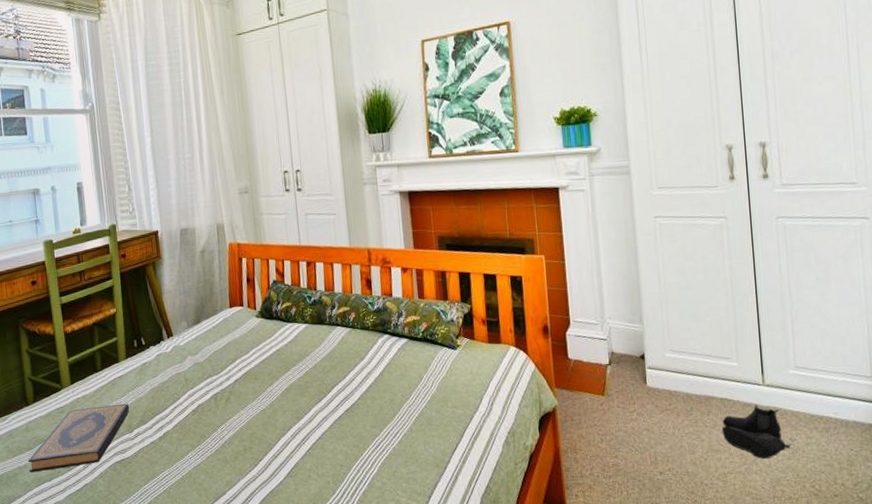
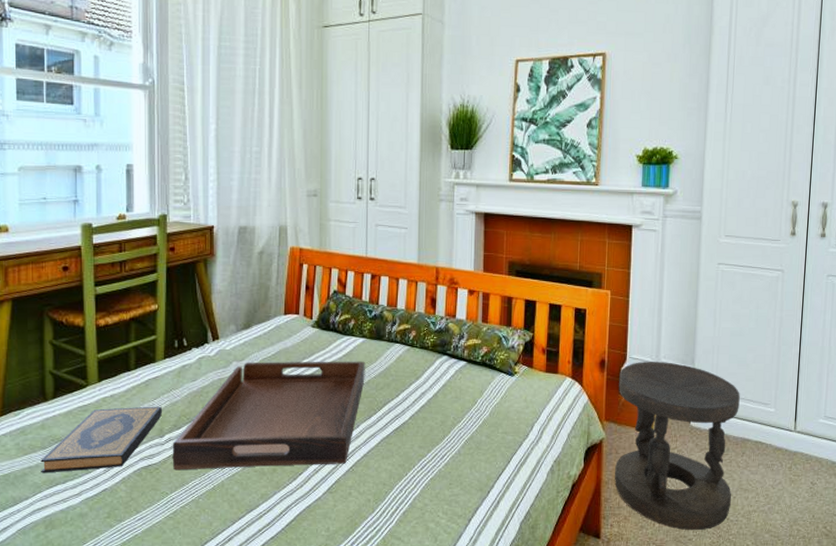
serving tray: none [141,346,312,463] -> present [172,361,365,470]
stool: none [564,322,703,497] -> present [615,362,740,531]
boots: present [721,403,791,460] -> none [752,448,811,501]

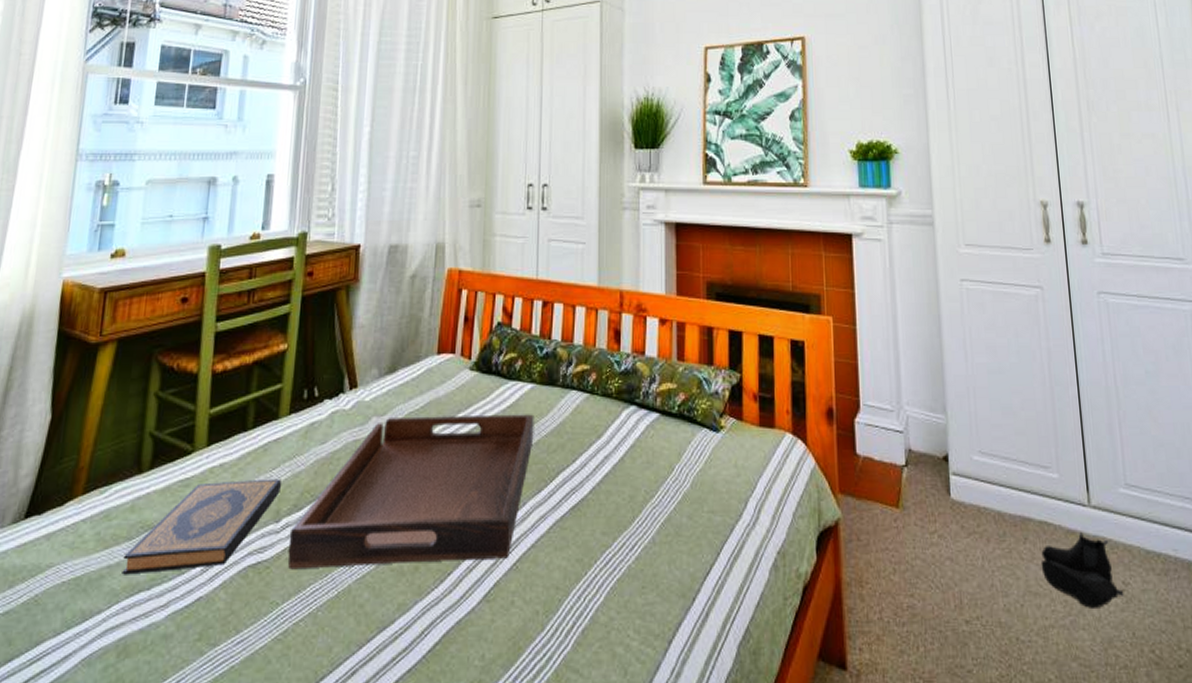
stool: present [615,362,740,531] -> none [852,410,1019,657]
boots: none [752,448,811,501] -> present [1041,531,1124,610]

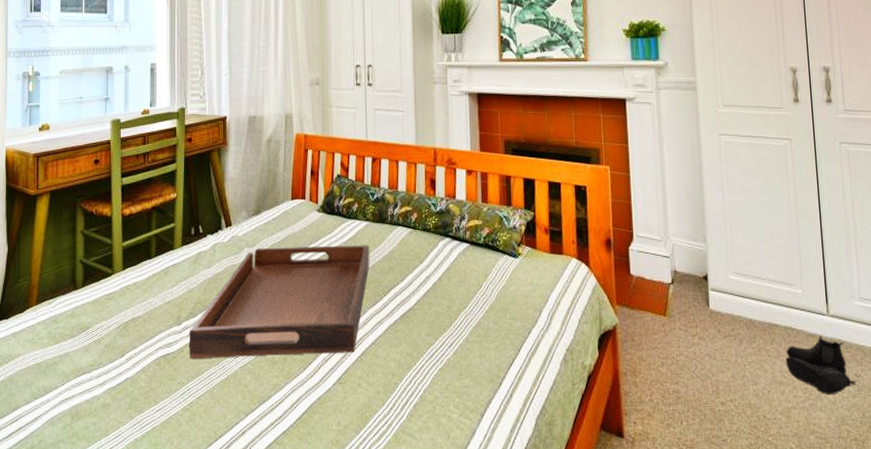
hardback book: present [121,478,282,575] -> none [69,293,181,362]

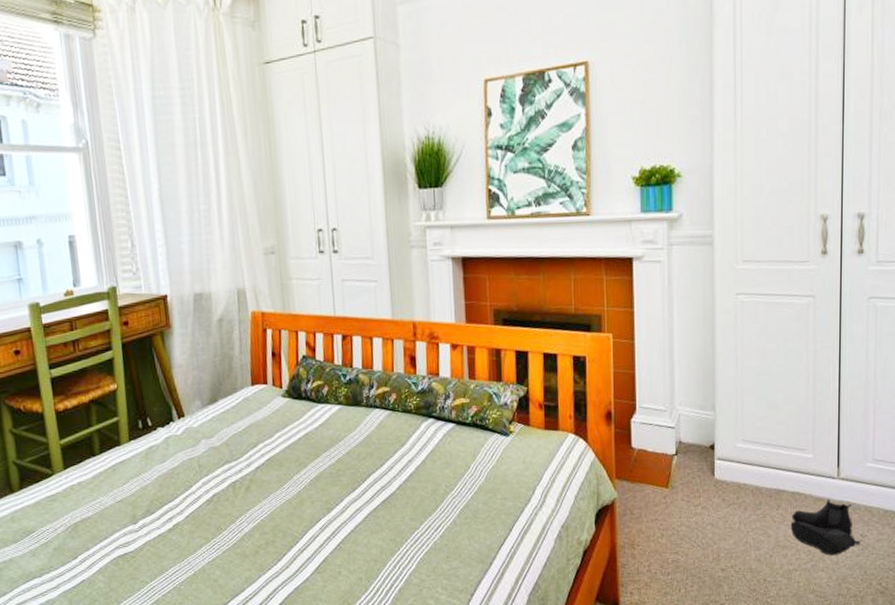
serving tray: present [188,245,370,359] -> none [147,430,345,558]

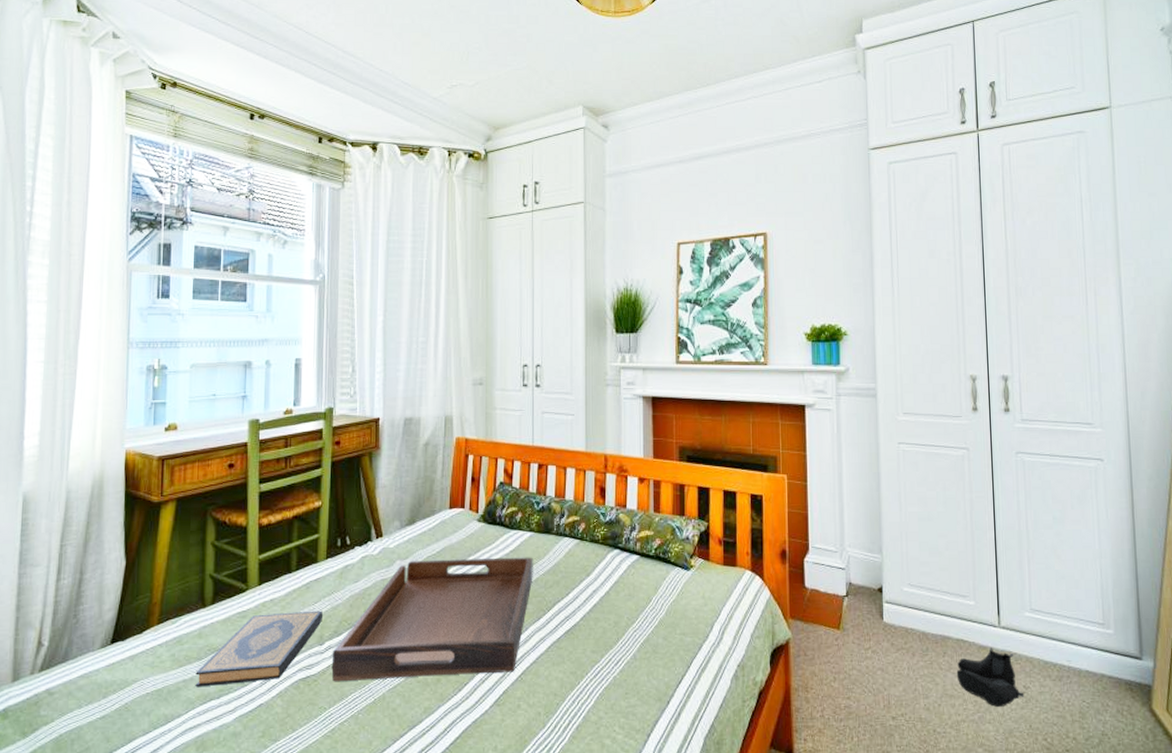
hardback book: none [14,491,134,568] -> present [195,610,324,687]
serving tray: none [147,430,345,558] -> present [331,557,533,682]

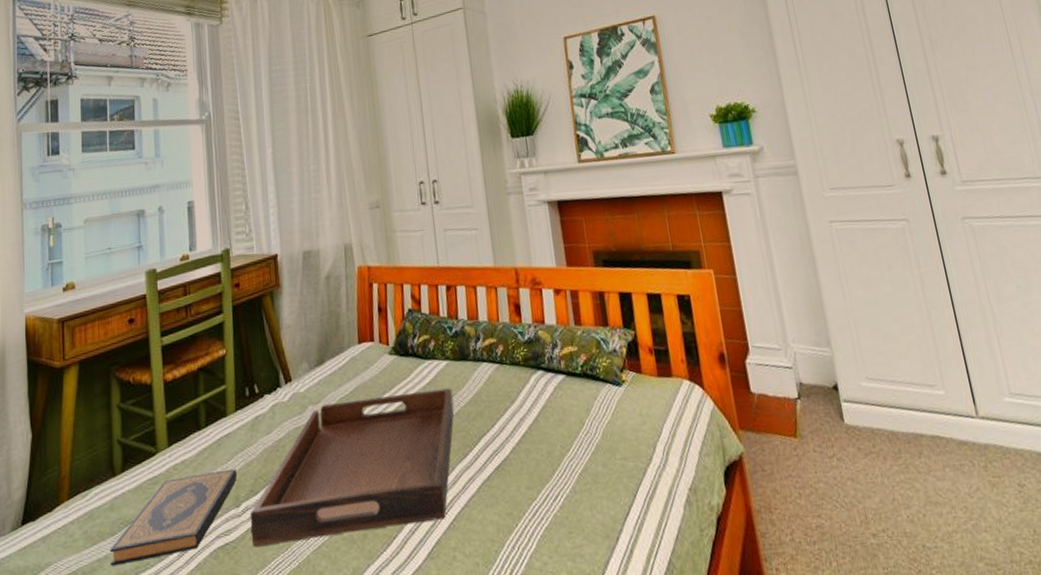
boots: present [956,646,1025,708] -> none [936,441,1021,513]

